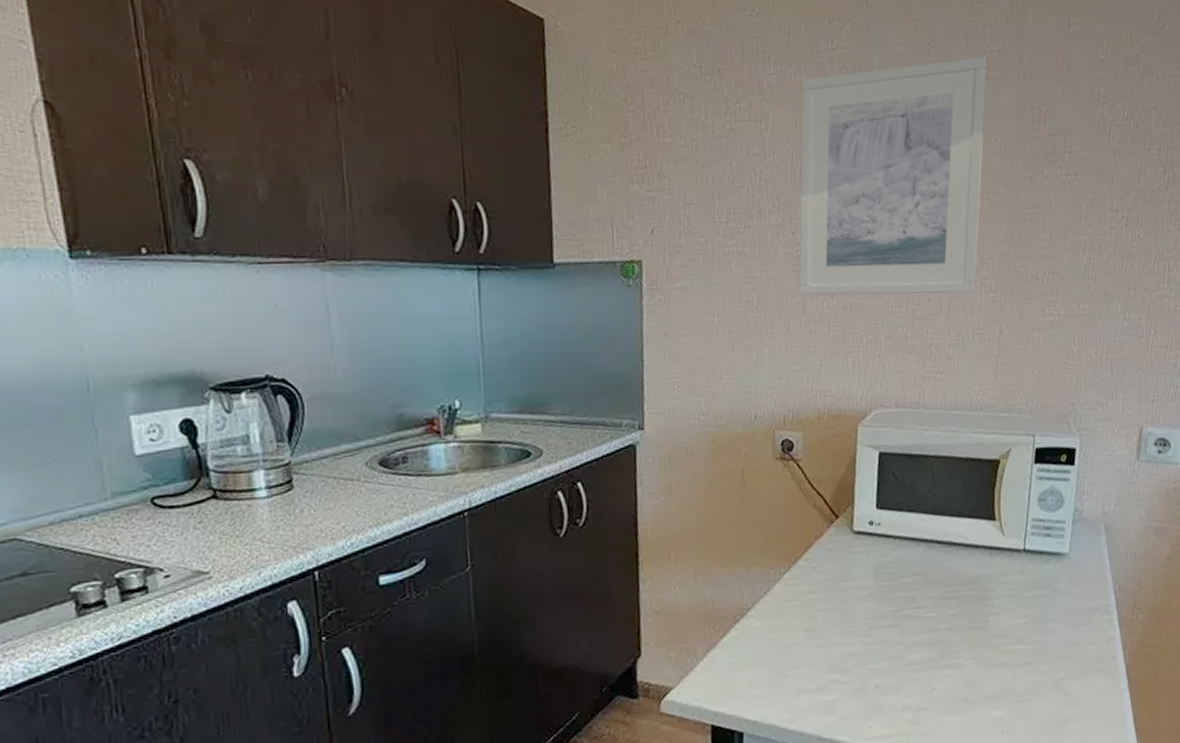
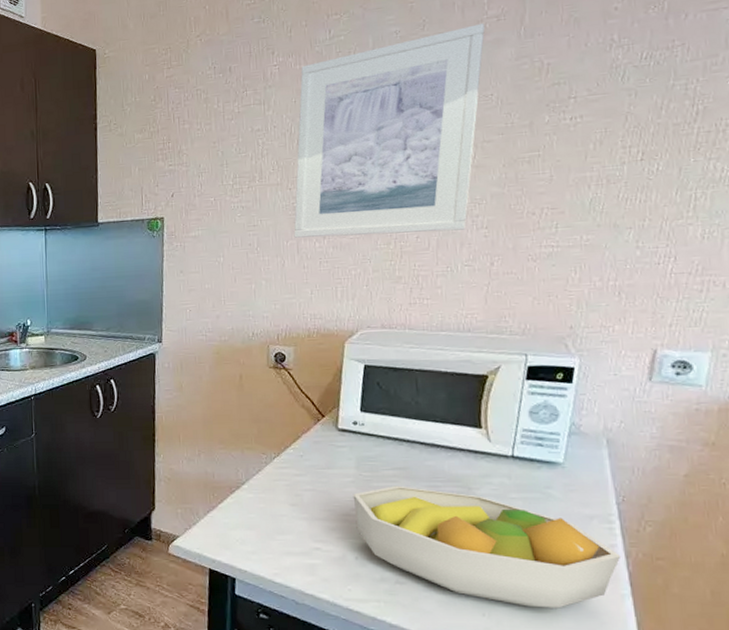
fruit bowl: none [871,594,1120,717] -> present [352,485,622,608]

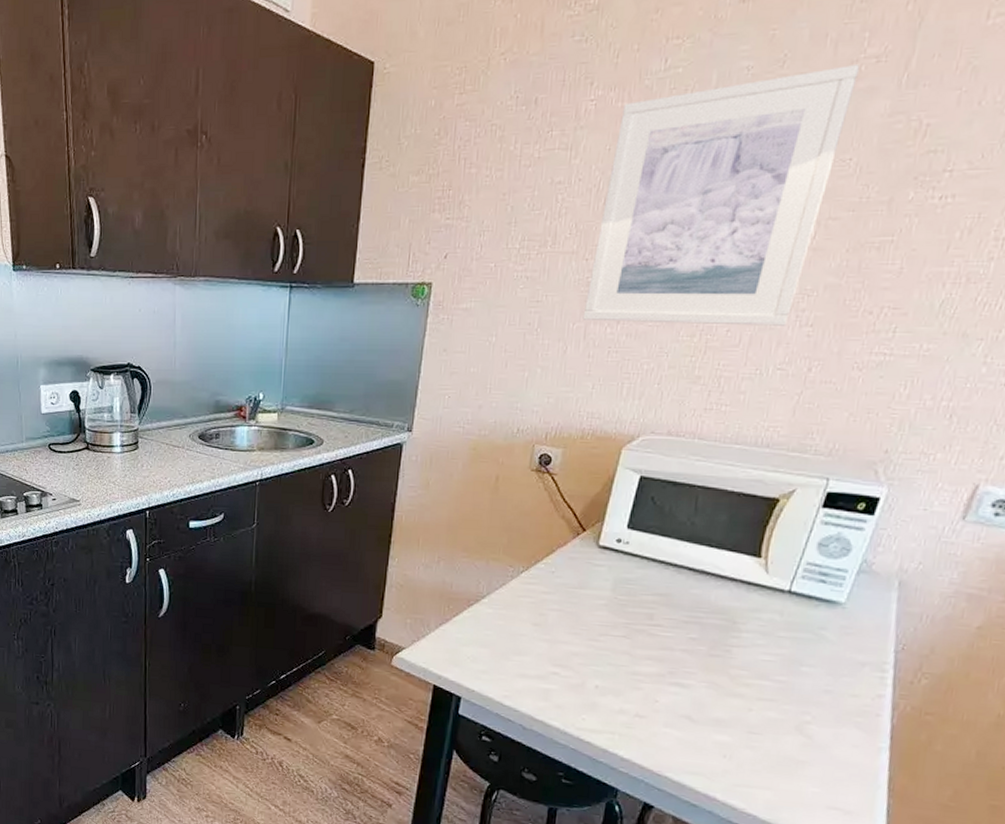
fruit bowl: present [352,485,622,608] -> none [601,613,888,756]

